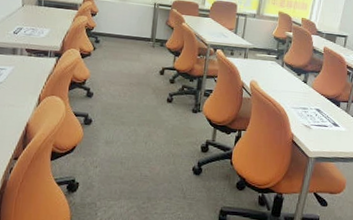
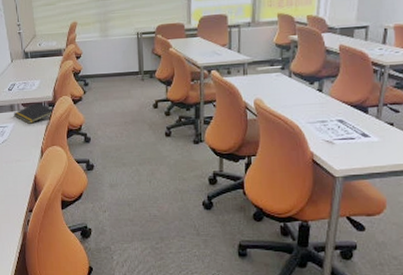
notepad: none [14,50,61,70] -> present [13,102,55,124]

